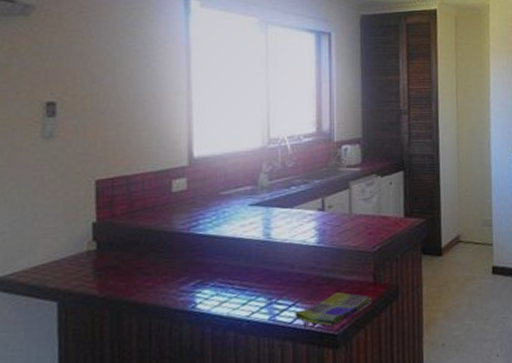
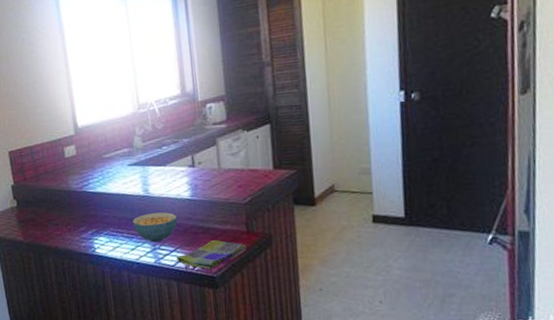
cereal bowl: none [247,260,301,295] -> present [132,212,178,242]

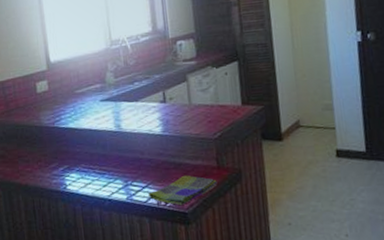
cereal bowl: present [132,212,178,242] -> none [104,148,150,178]

